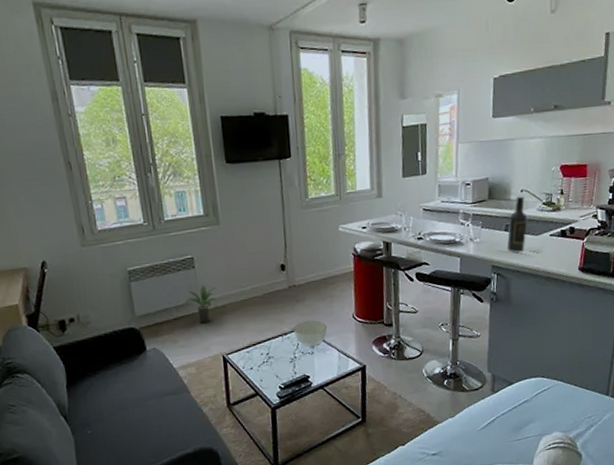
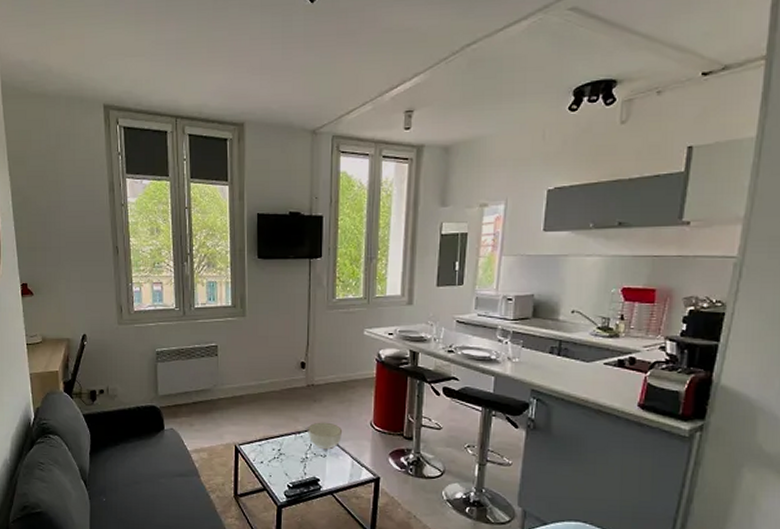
potted plant: present [184,285,218,324] -> none [204,373,237,411]
wine bottle: present [506,196,528,253] -> none [550,317,578,379]

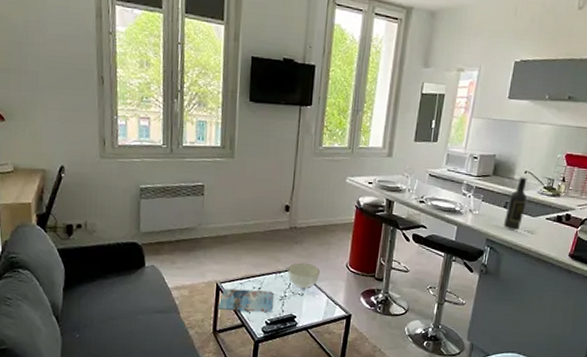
magazine: none [237,451,294,476] -> present [217,288,274,313]
wine bottle: none [550,317,578,379] -> present [503,176,528,231]

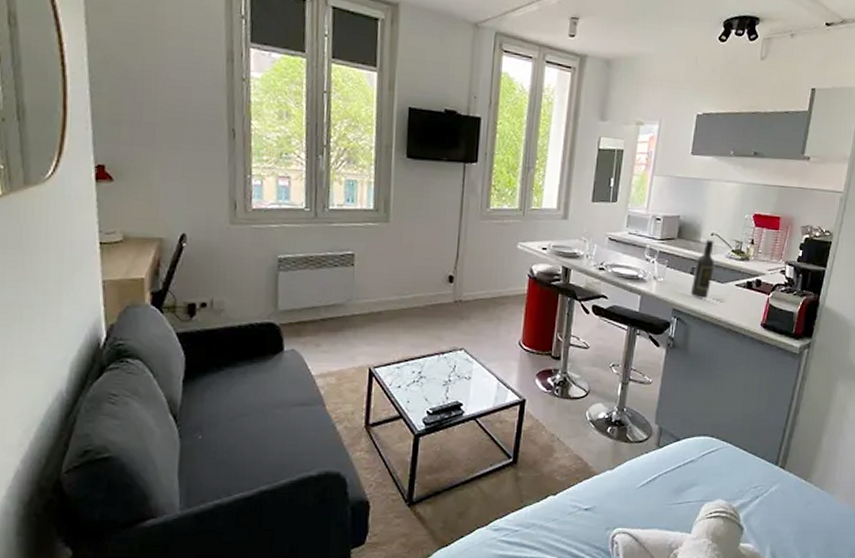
magazine: present [217,288,274,313] -> none [370,374,436,401]
bowl: present [288,262,321,289] -> none [452,341,490,372]

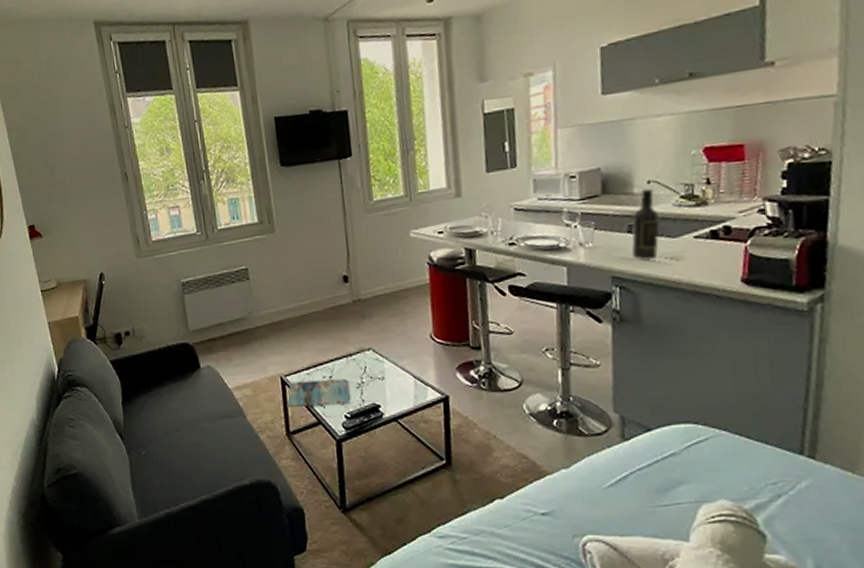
magazine: none [370,374,436,401] -> present [286,378,351,407]

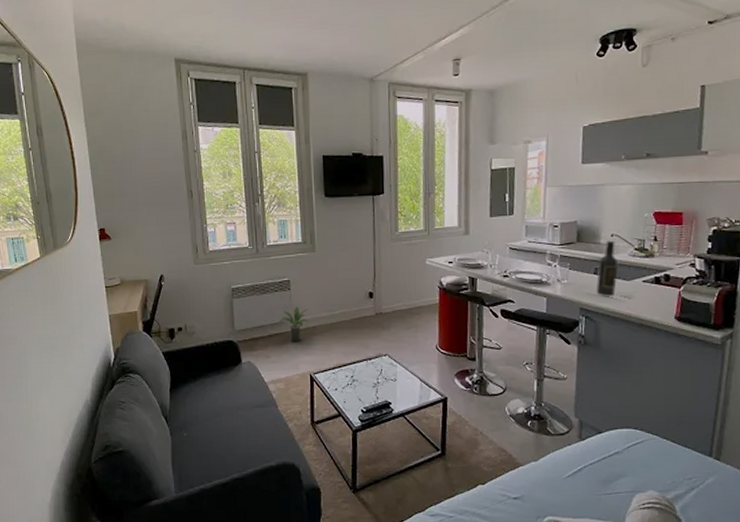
potted plant: none [239,298,275,341] -> present [279,306,310,342]
magazine: present [286,378,351,407] -> none [313,378,367,401]

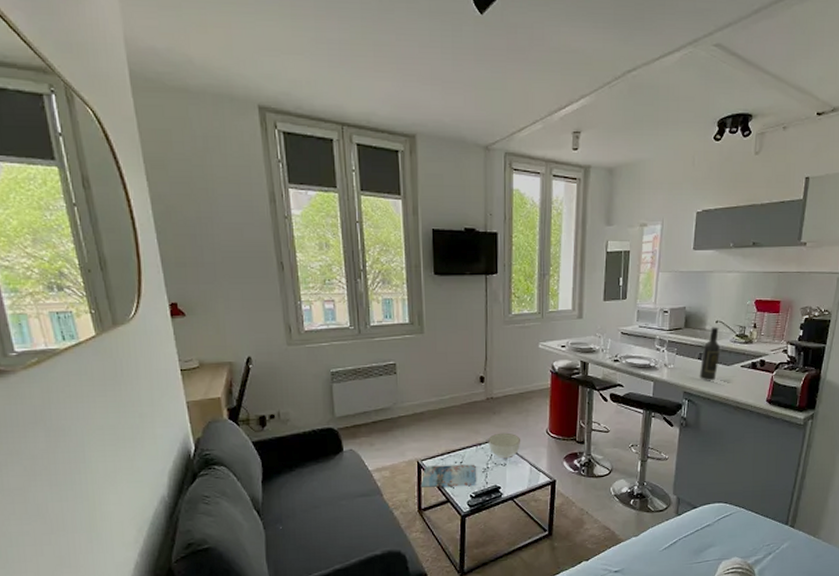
potted plant: present [279,306,310,342] -> none [384,391,417,429]
magazine: none [313,378,367,401] -> present [420,464,476,488]
bowl: none [378,348,411,374] -> present [488,432,521,459]

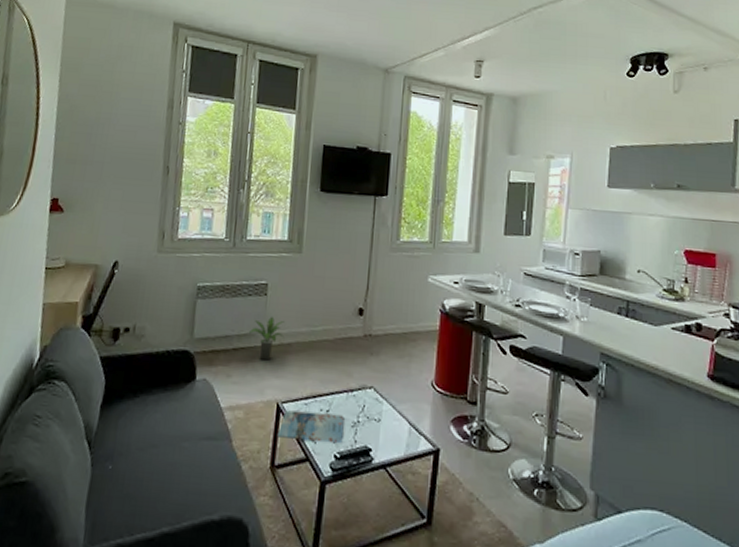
potted plant: none [384,391,417,429] -> present [248,316,285,361]
bowl: present [488,432,521,459] -> none [361,379,401,413]
wine bottle: present [699,327,721,381] -> none [619,276,645,344]

